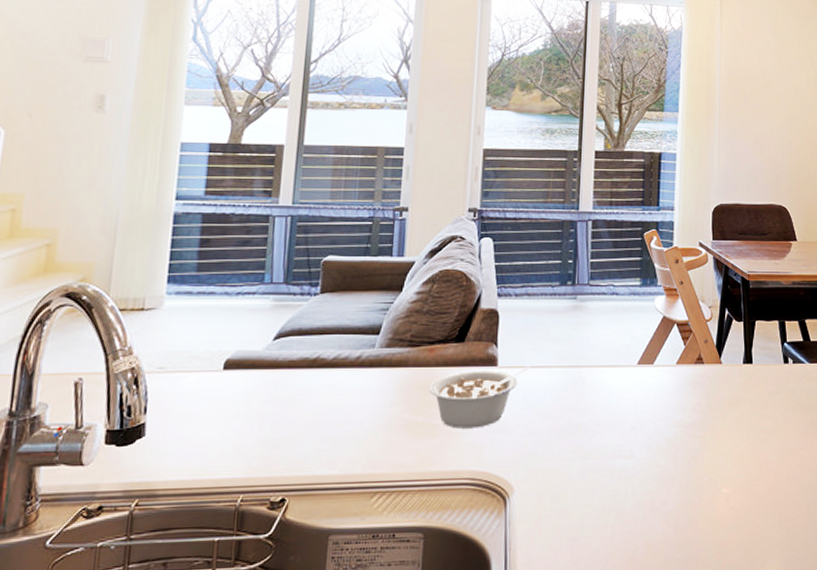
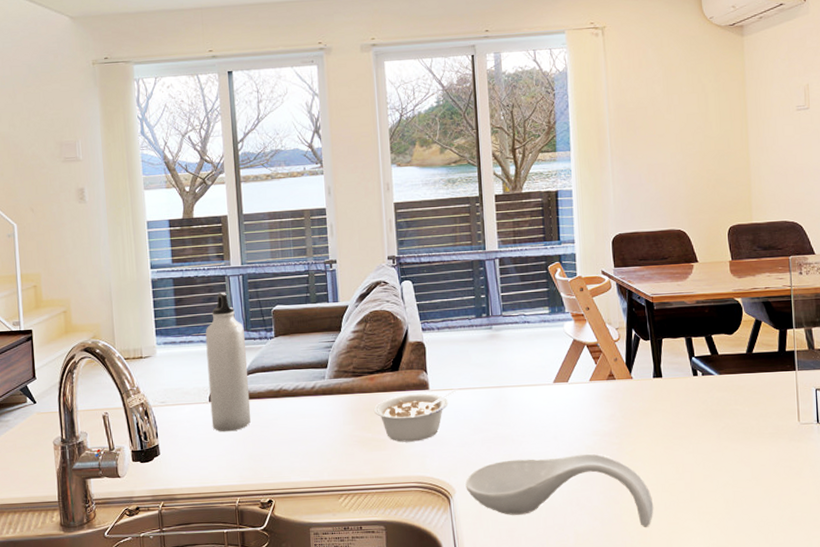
water bottle: none [221,236,283,409] -> present [205,293,251,432]
spoon rest: none [526,448,733,536] -> present [465,453,654,527]

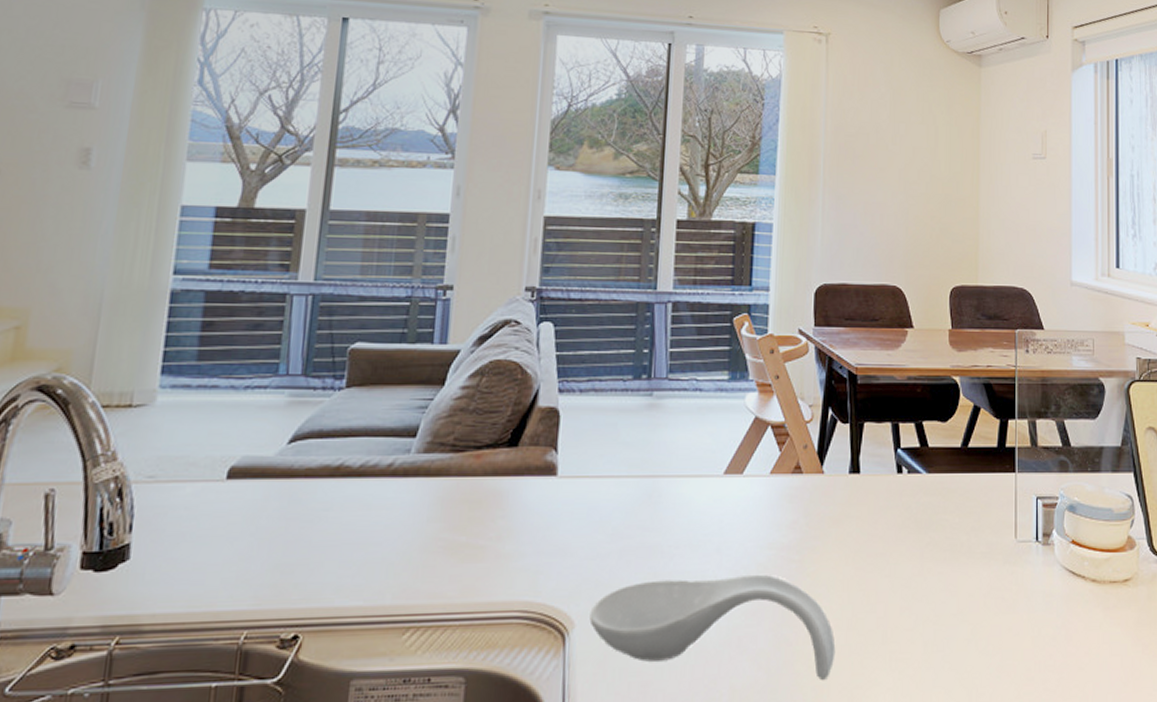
water bottle: present [205,293,251,432] -> none [224,318,302,527]
legume: present [374,388,458,442] -> none [475,476,597,551]

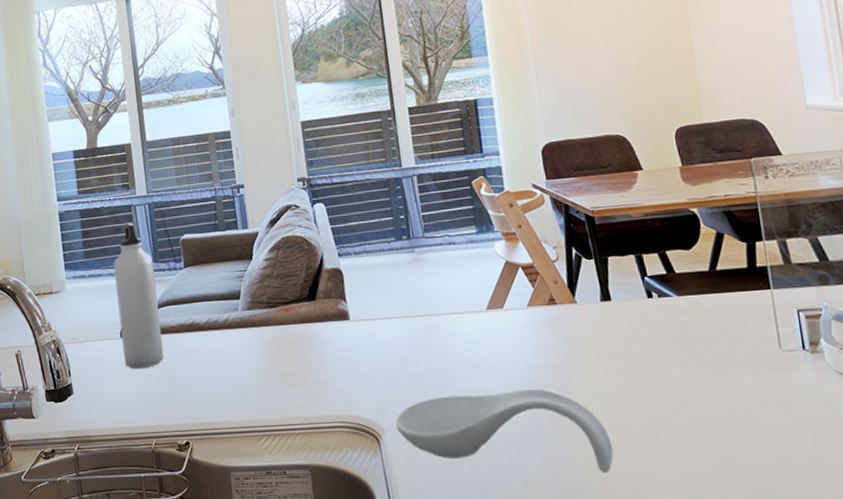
water bottle: none [224,318,302,527] -> present [113,223,164,370]

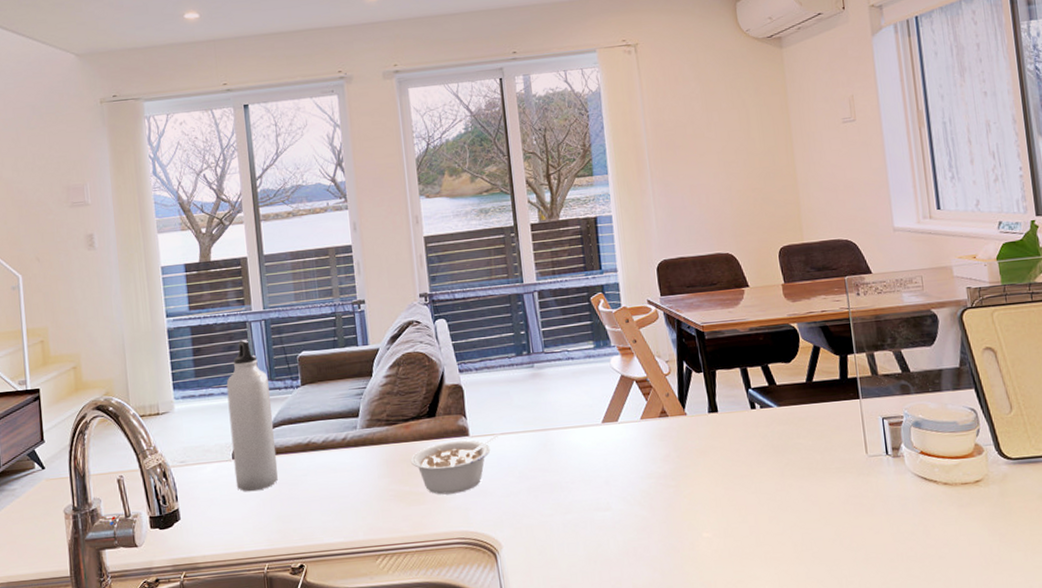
legume: none [292,318,381,378] -> present [411,433,501,495]
spoon rest: present [395,388,614,473] -> none [512,498,718,577]

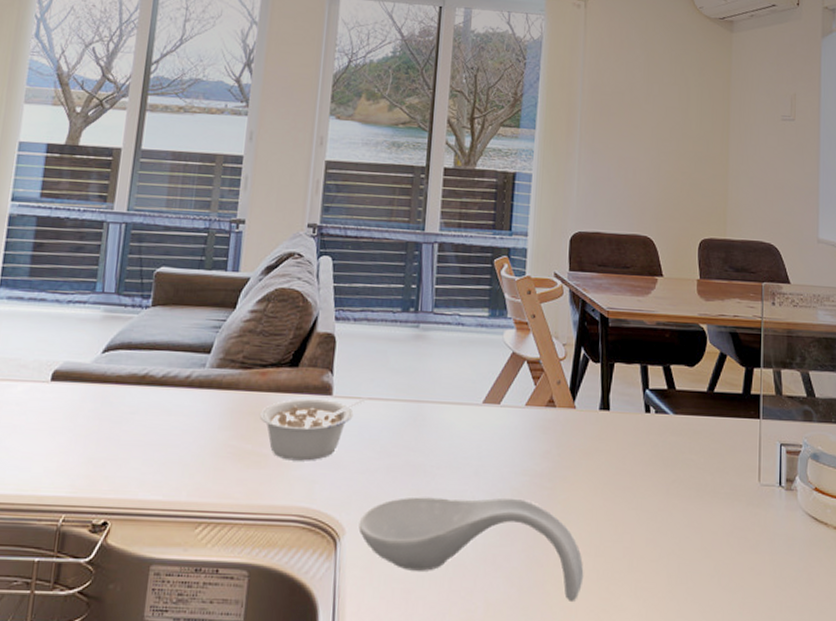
water bottle: present [226,340,278,492] -> none [48,242,115,424]
spoon rest: none [512,498,718,577] -> present [358,497,584,601]

